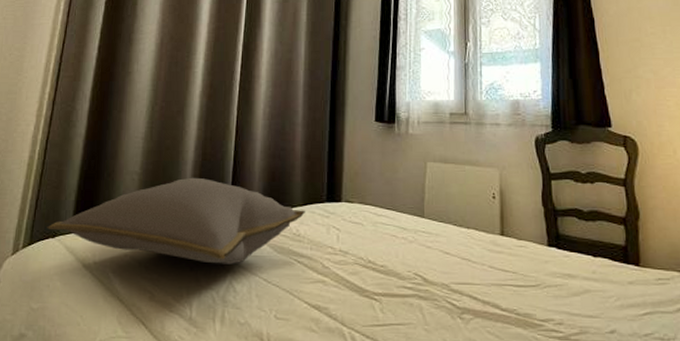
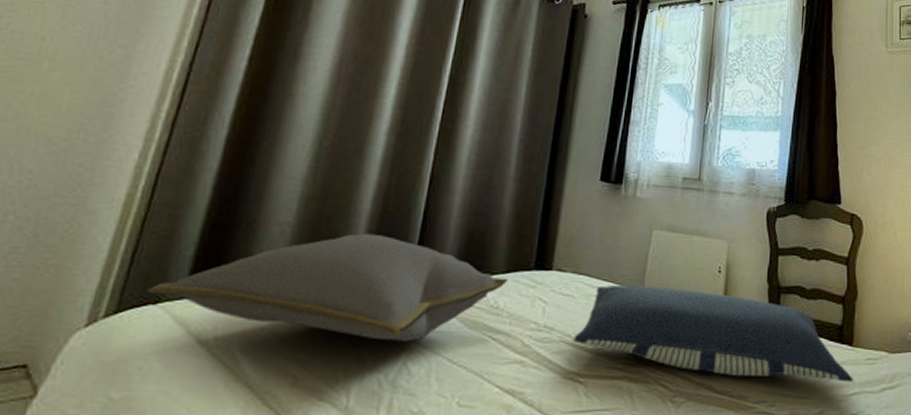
pillow: none [366,212,644,302] -> present [573,284,853,383]

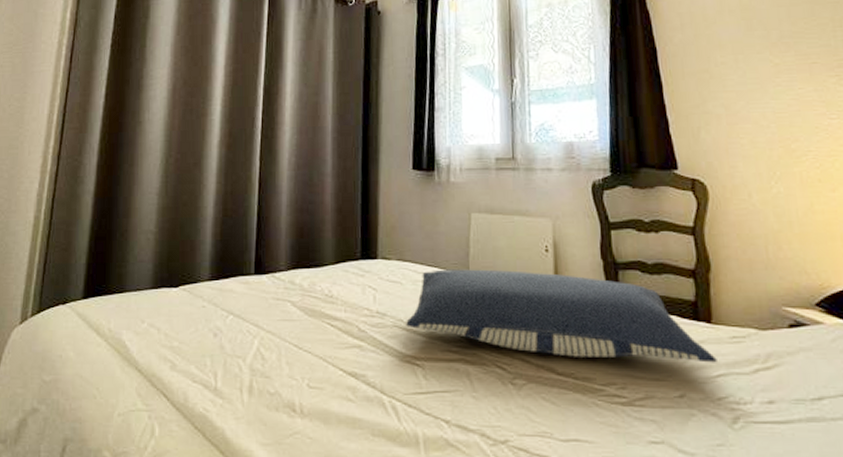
cushion: present [145,233,509,341] -> none [56,235,339,330]

